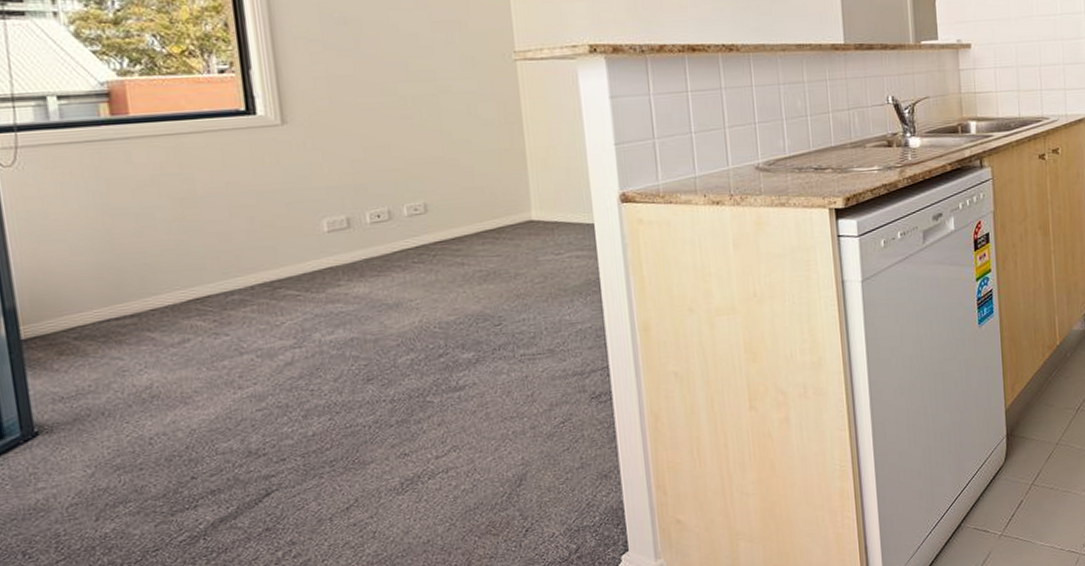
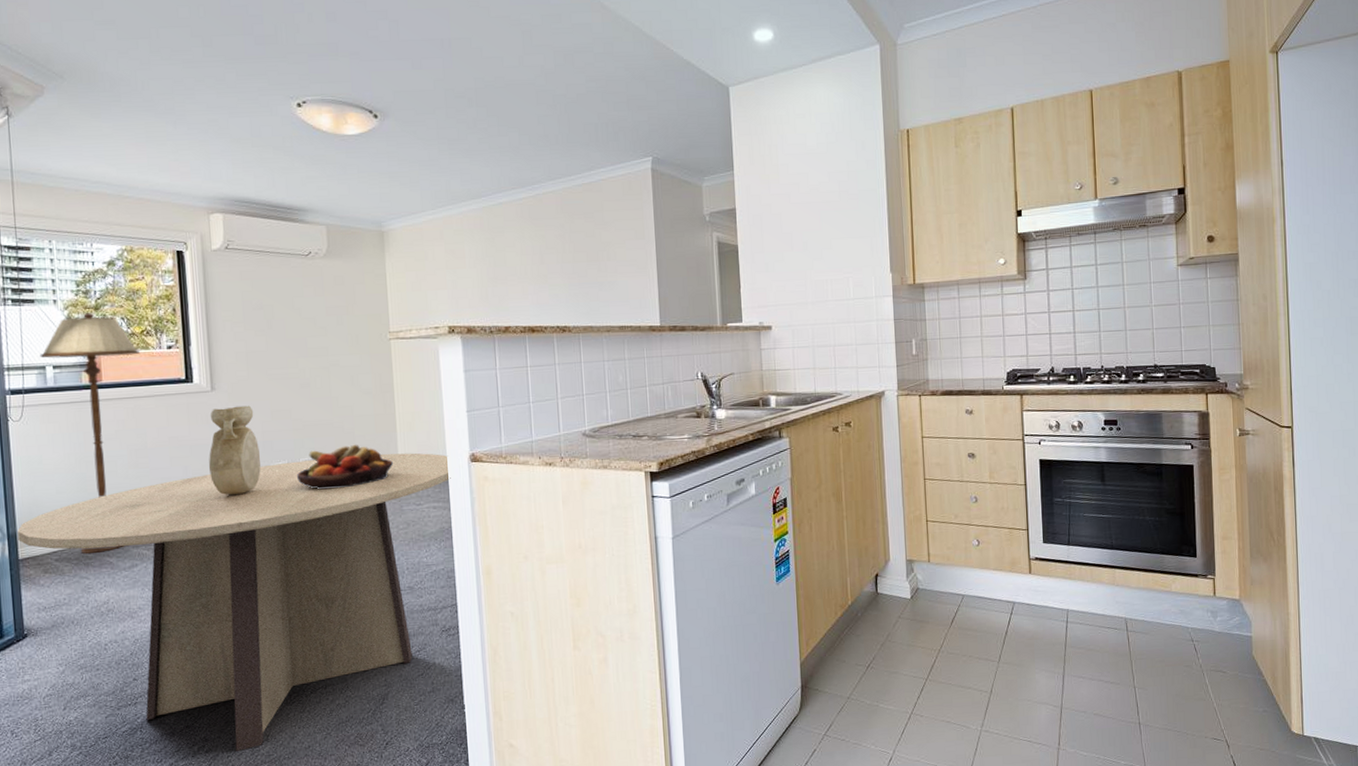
dining table: none [17,193,597,553] -> present [17,453,451,751]
floor lamp: none [36,28,182,329] -> present [40,313,141,554]
vase: none [281,141,353,251] -> present [208,405,261,496]
fruit bowl: none [399,185,525,240] -> present [296,444,394,489]

